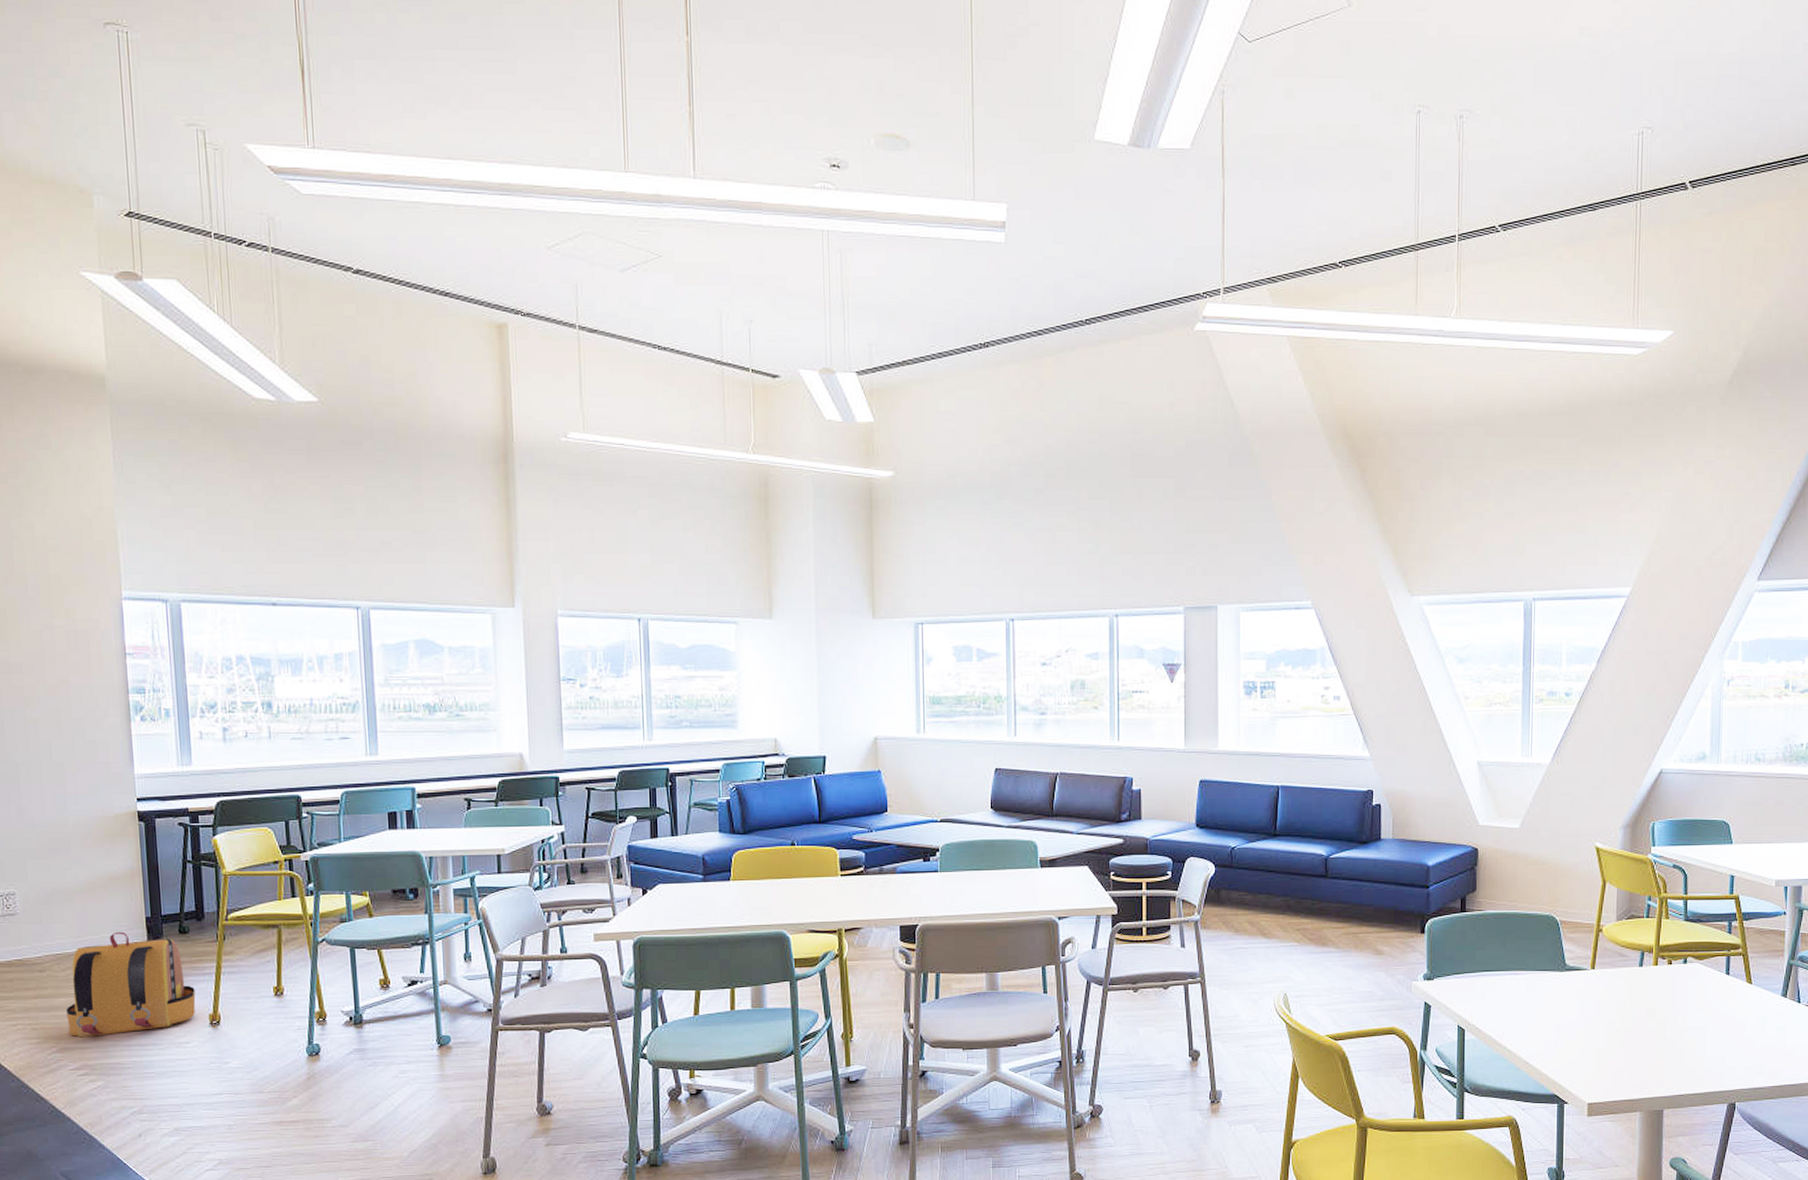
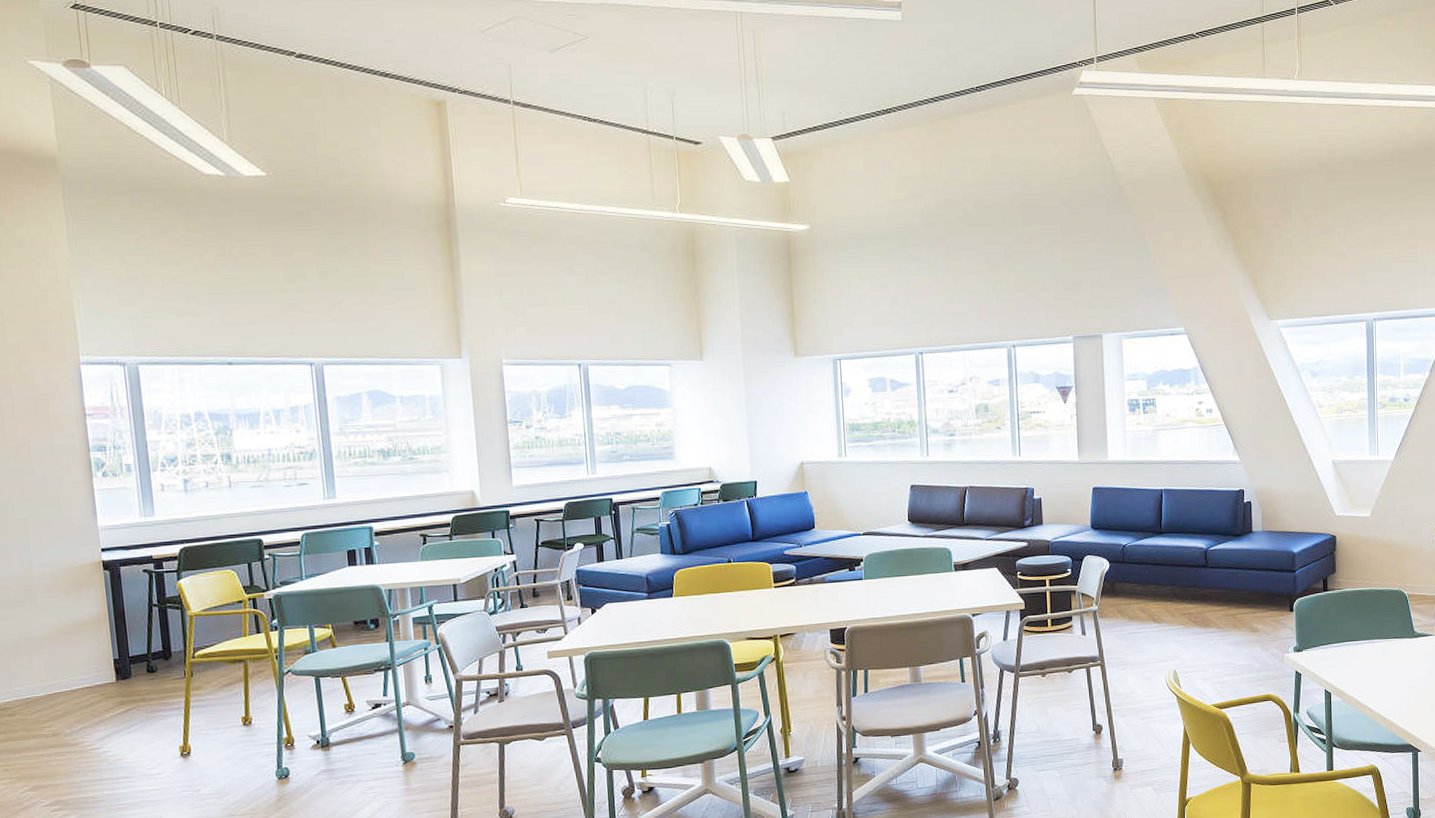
backpack: present [66,931,196,1038] -> none [37,674,166,776]

